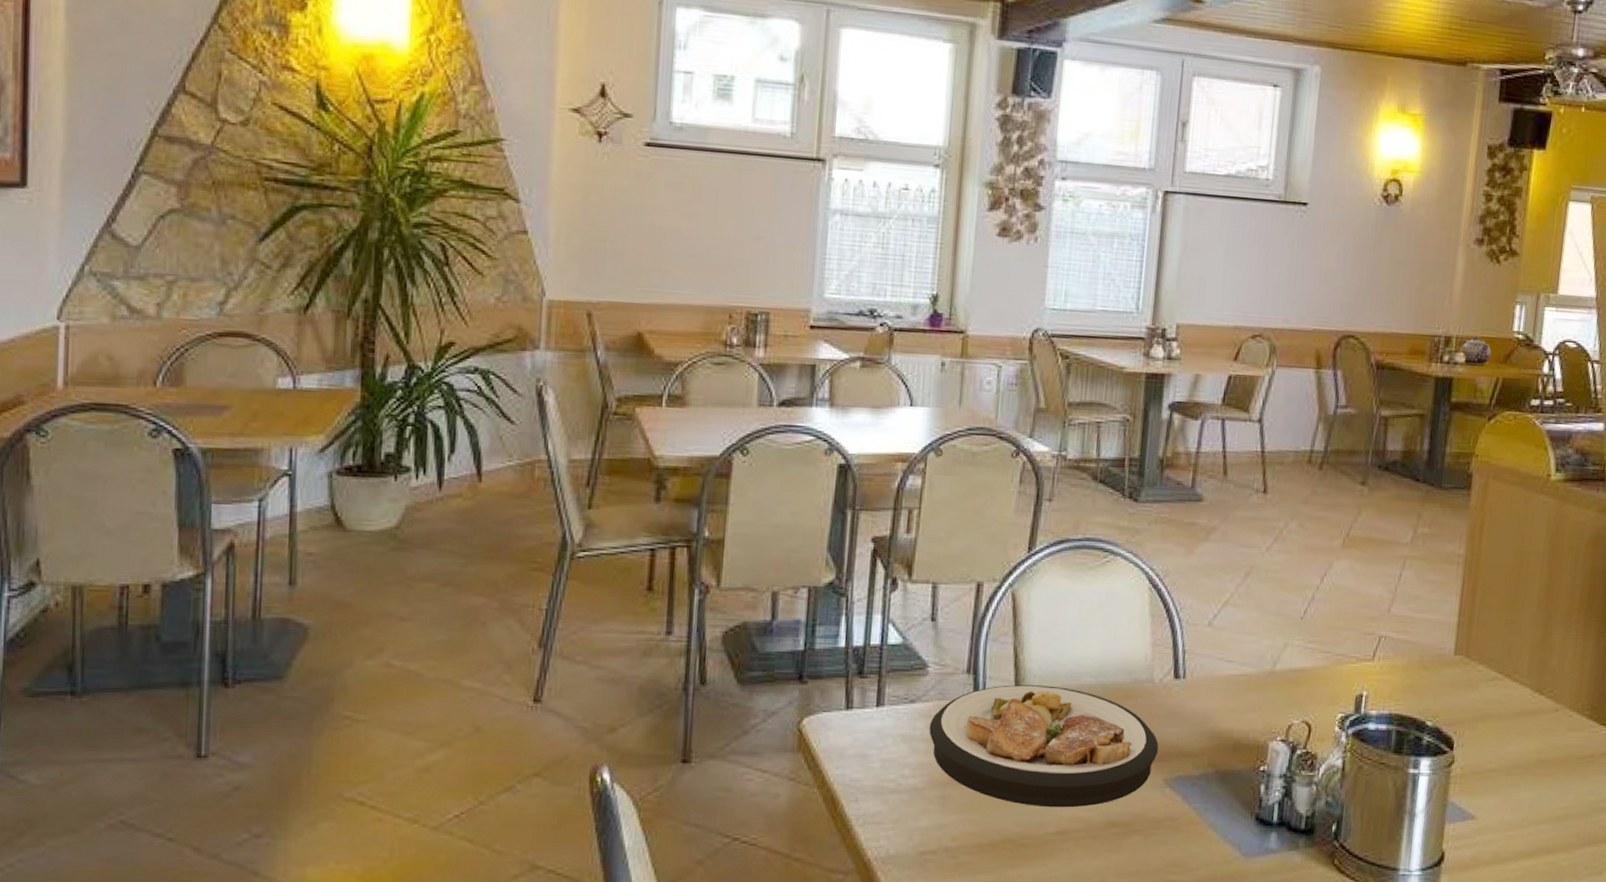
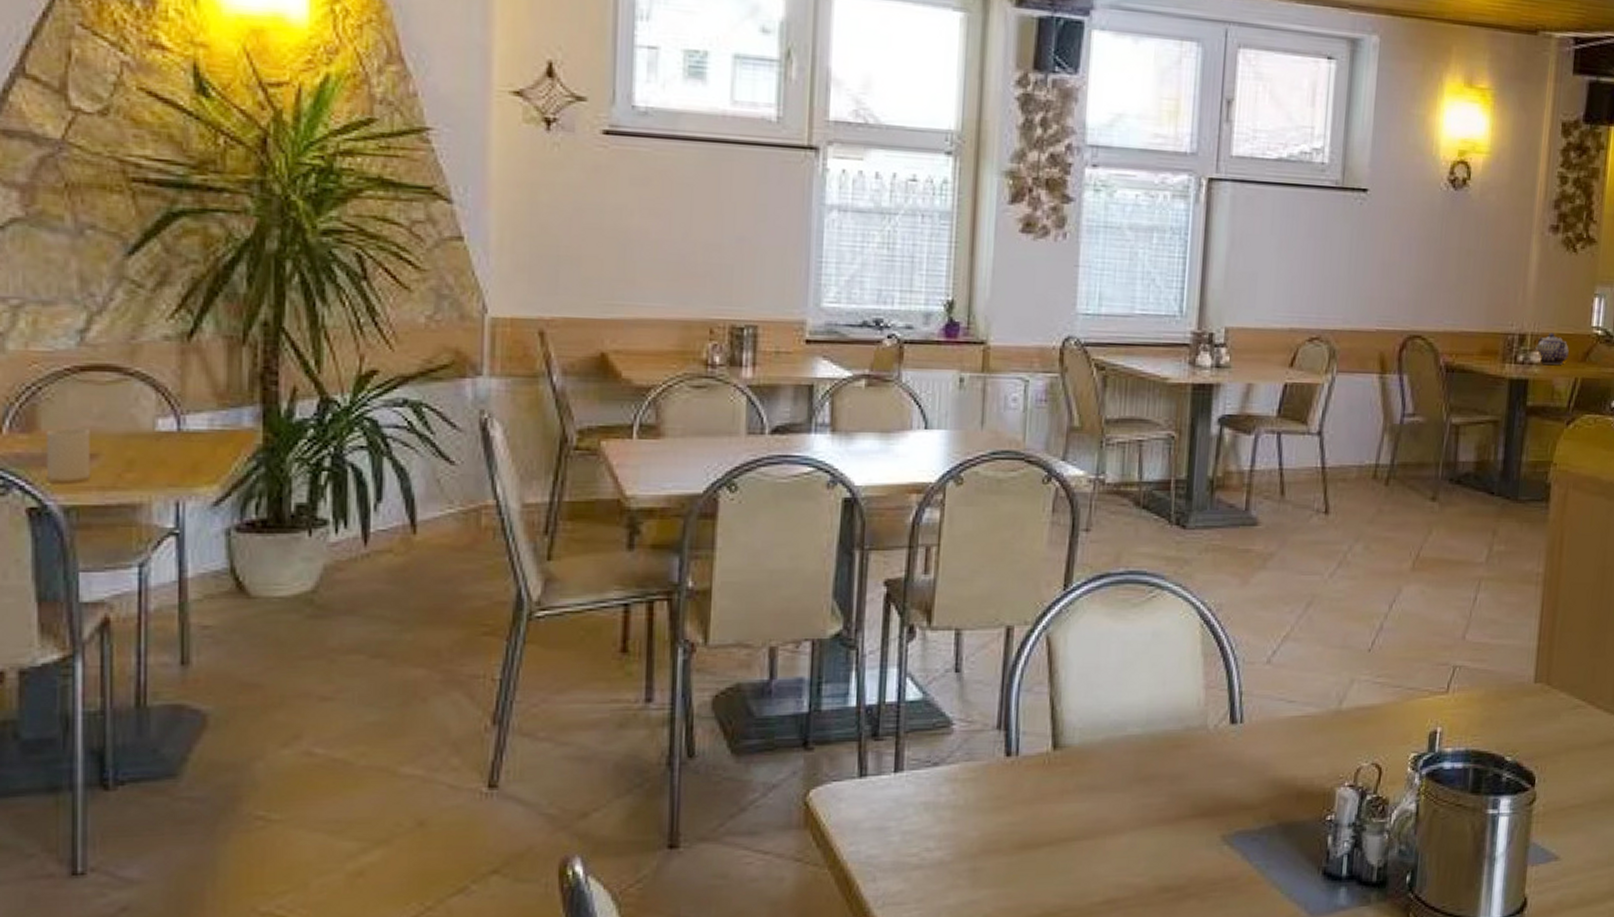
cup: none [189,383,225,431] -> present [45,427,91,486]
plate: present [929,685,1159,808] -> none [955,738,1215,875]

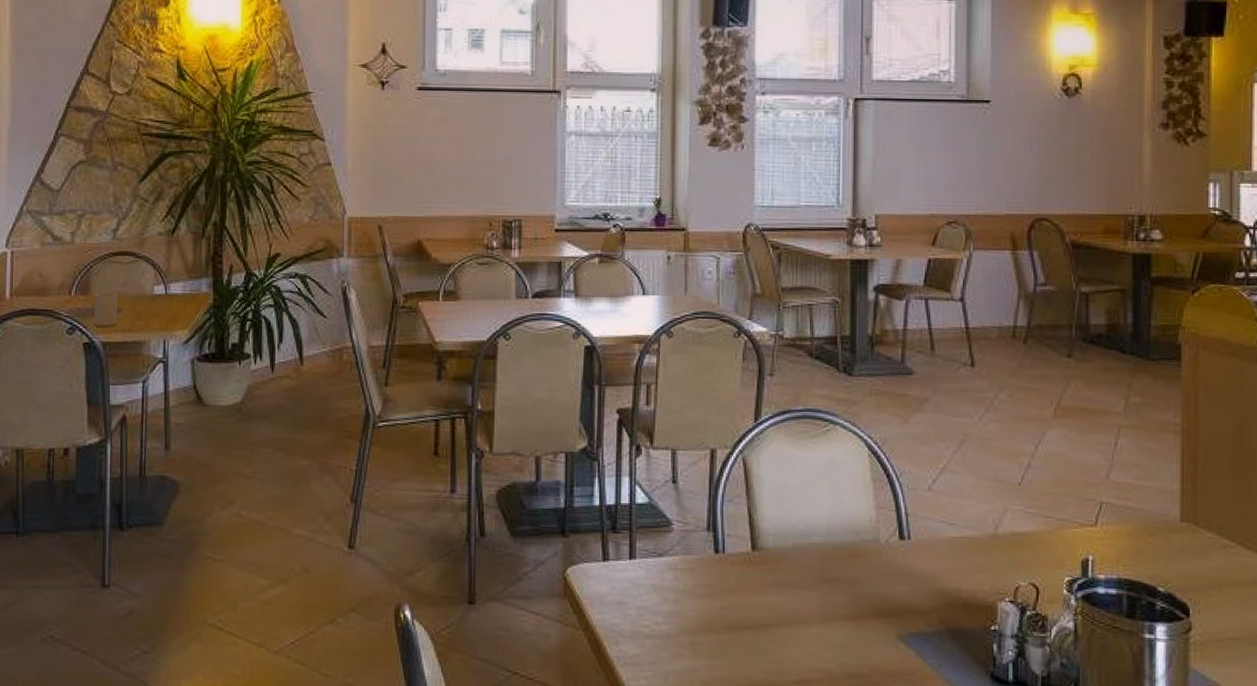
teapot: present [1535,333,1569,365] -> none [1155,214,1188,241]

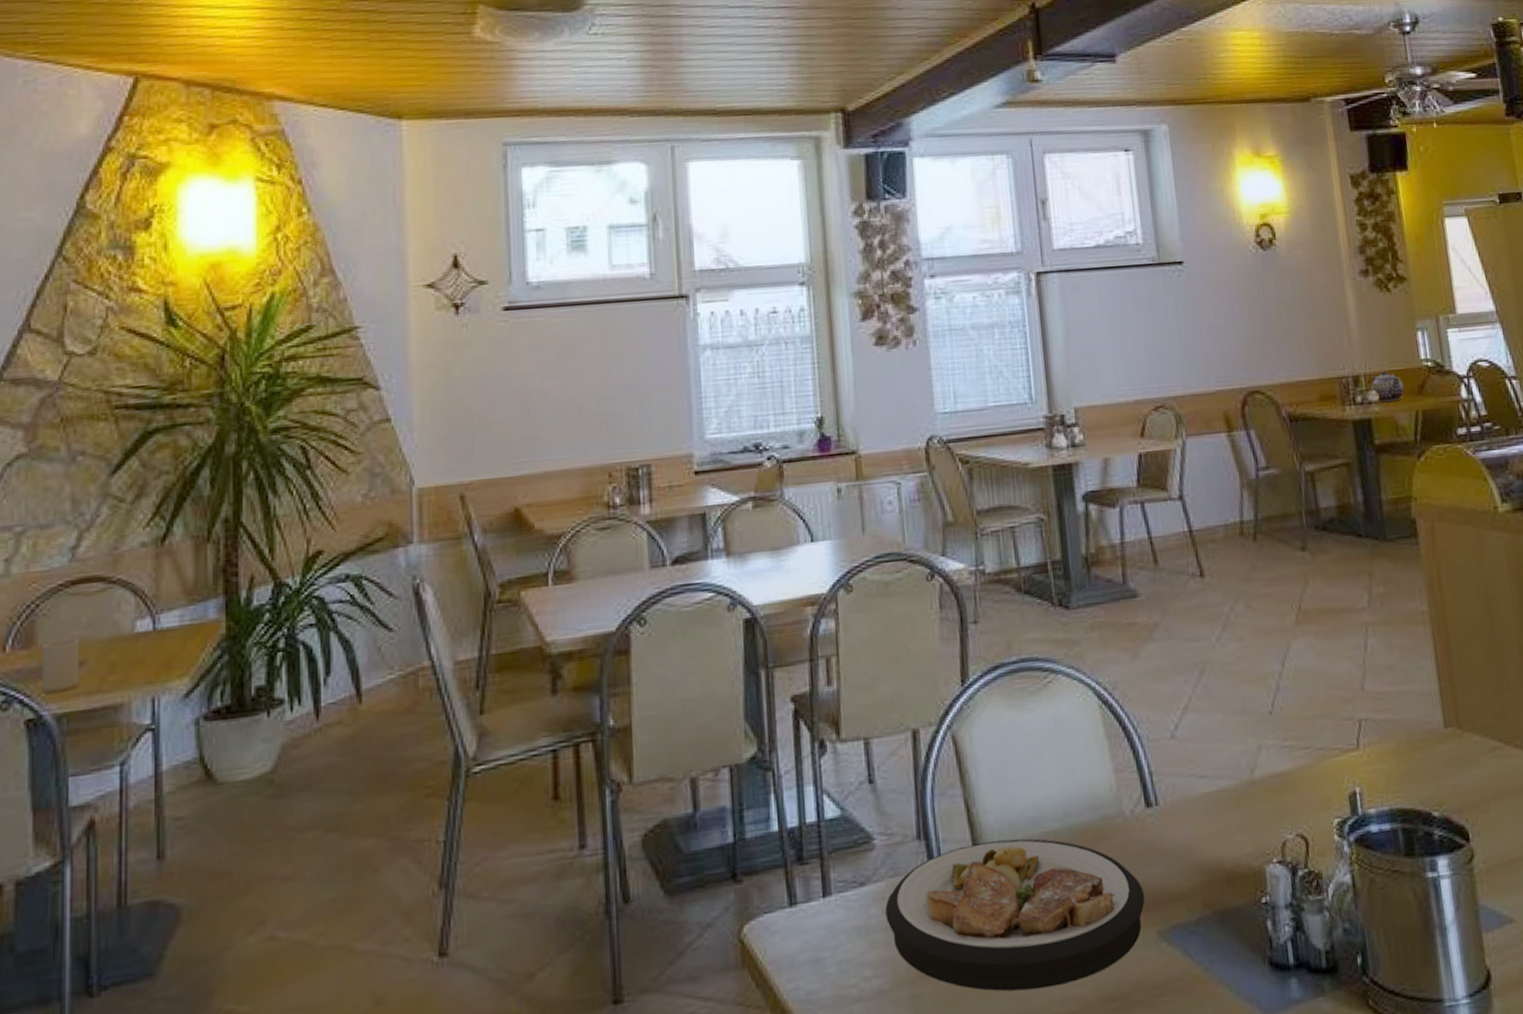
plate: none [677,542,890,658] -> present [885,838,1145,992]
teapot: none [1155,214,1188,241] -> present [1371,370,1405,402]

